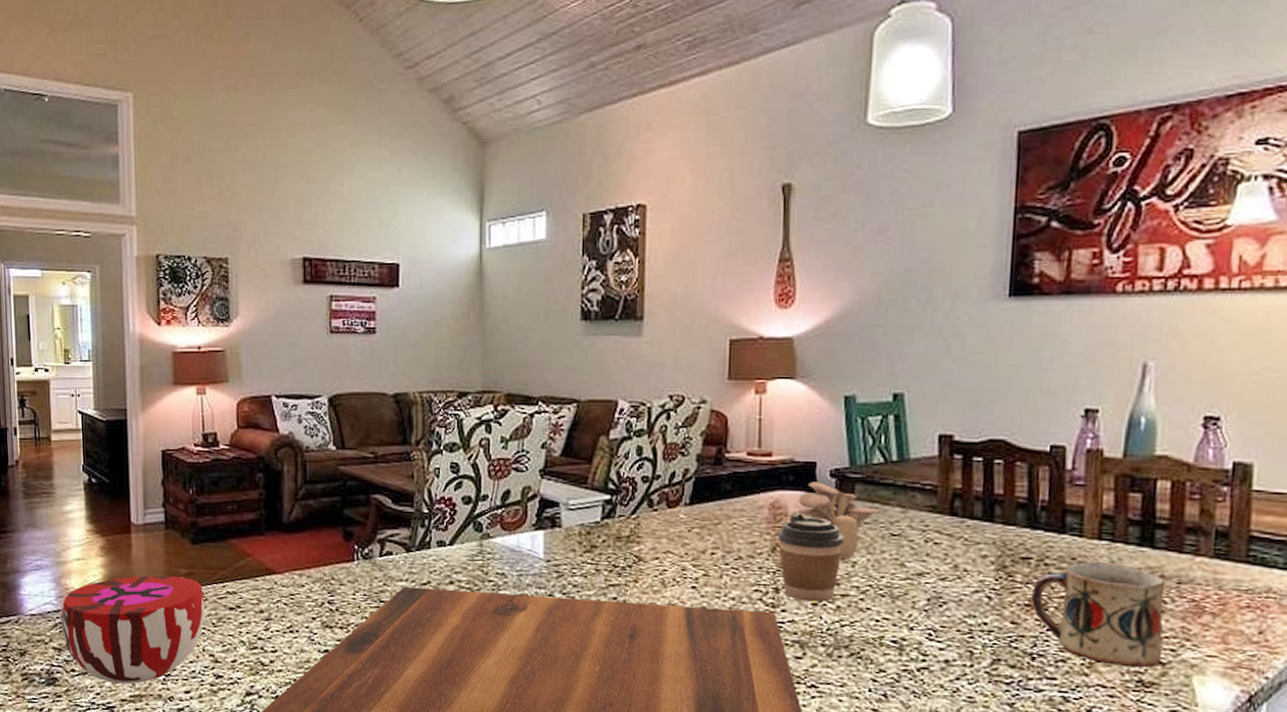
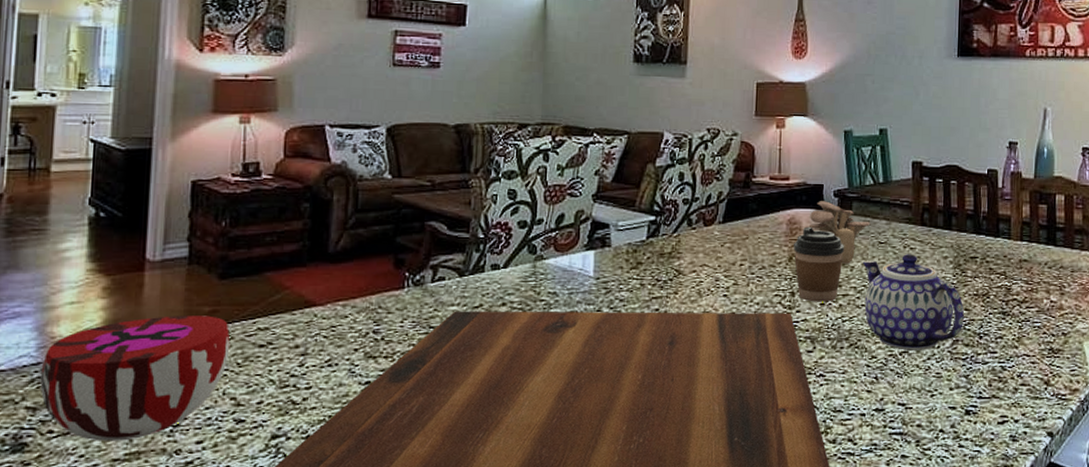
teapot: none [867,550,1010,668] -> present [862,254,964,350]
mug: present [1030,562,1165,668] -> none [978,258,1064,338]

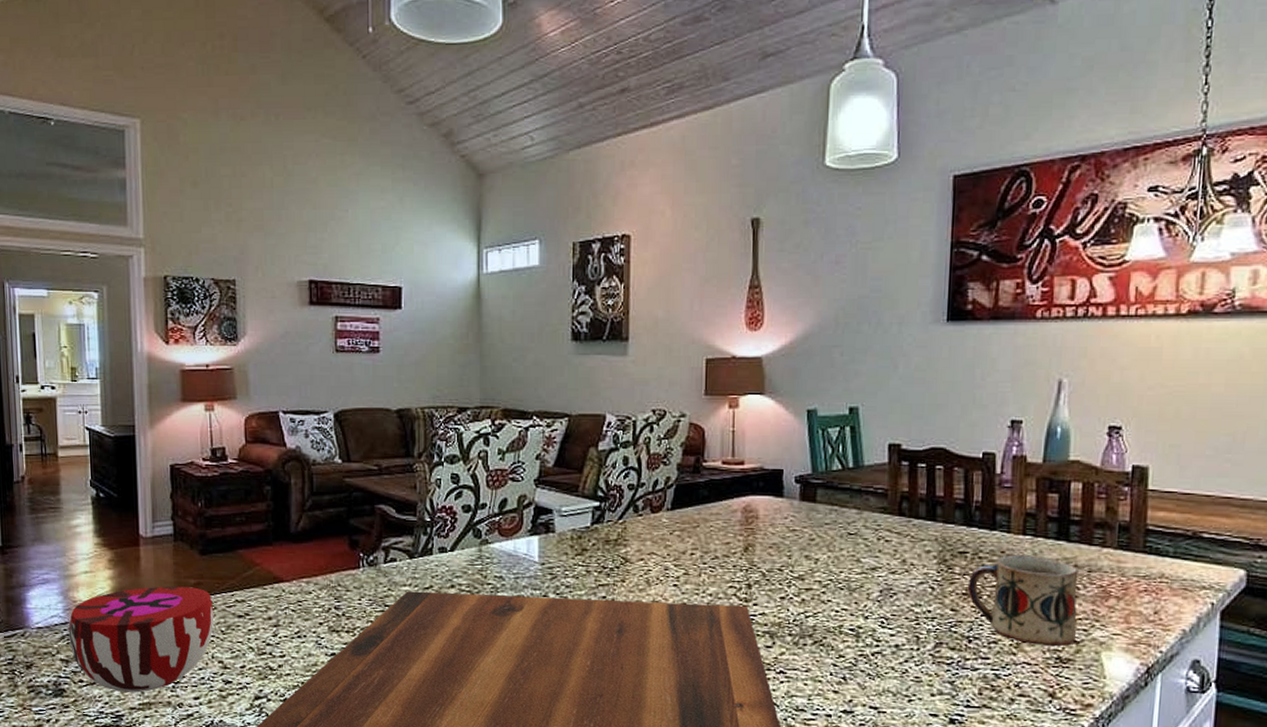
coffee cup: present [794,226,844,302] -> none [750,515,807,596]
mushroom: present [808,201,871,264] -> none [766,487,839,556]
teapot: present [862,254,964,350] -> none [828,547,950,652]
mug: none [978,258,1064,338] -> present [967,555,1079,646]

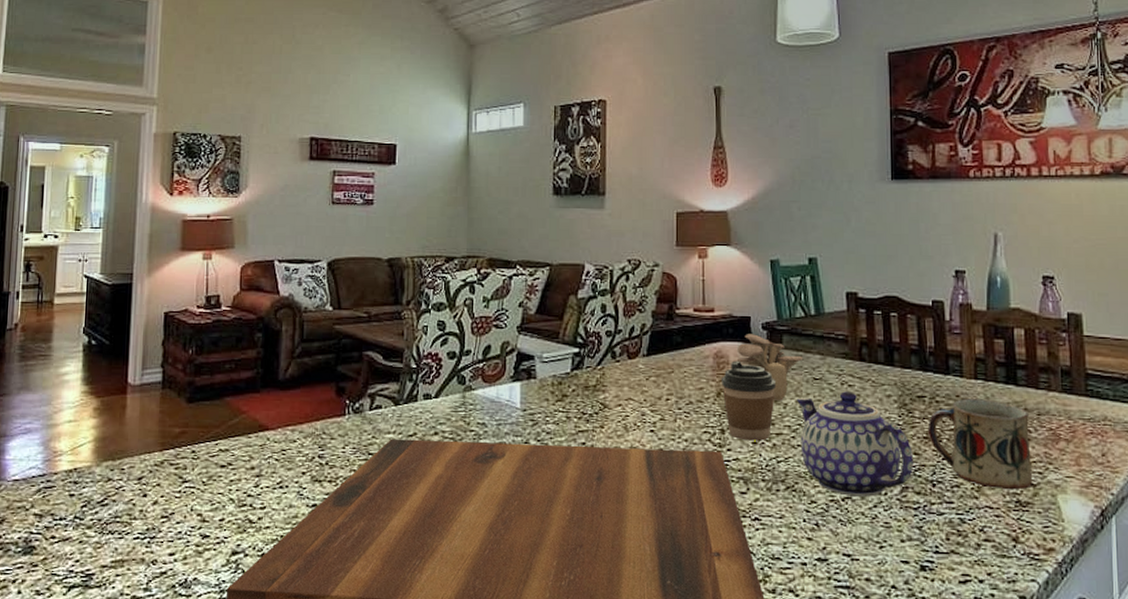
decorative bowl: present [68,586,215,693] -> none [45,435,197,549]
coffee cup: none [750,515,807,596] -> present [722,360,775,441]
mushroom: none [766,487,839,556] -> present [736,334,804,401]
teapot: none [828,547,950,652] -> present [796,391,913,497]

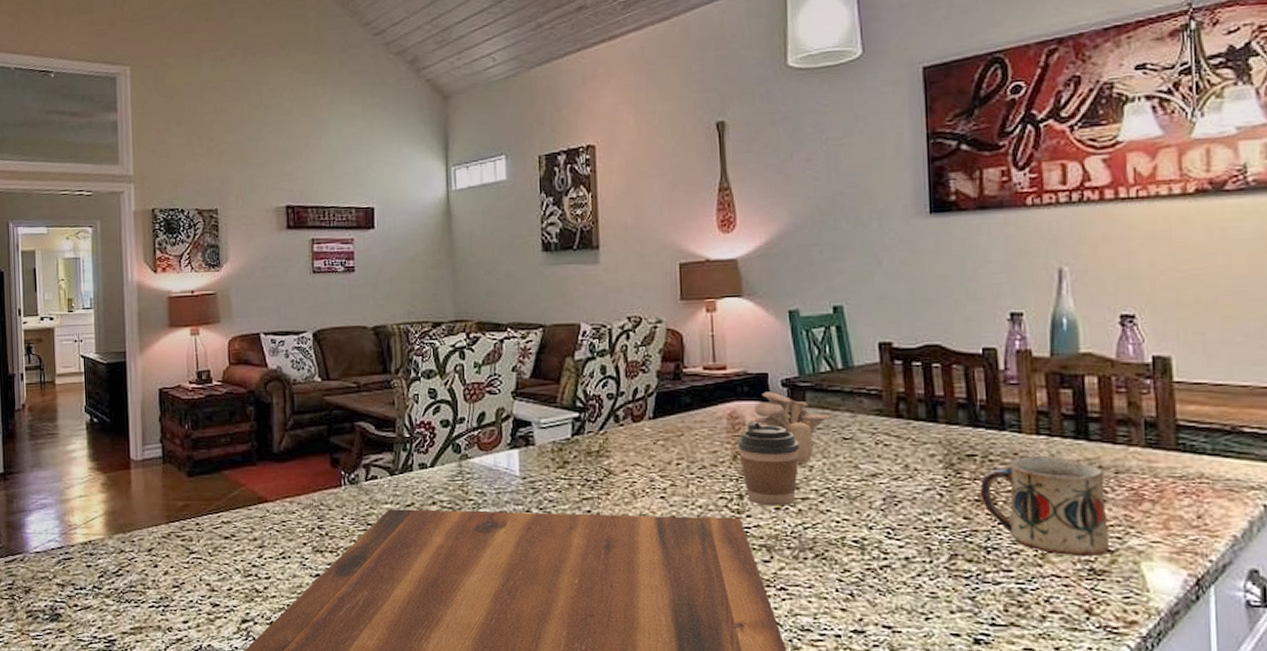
teapot: present [796,391,913,497] -> none [823,451,963,565]

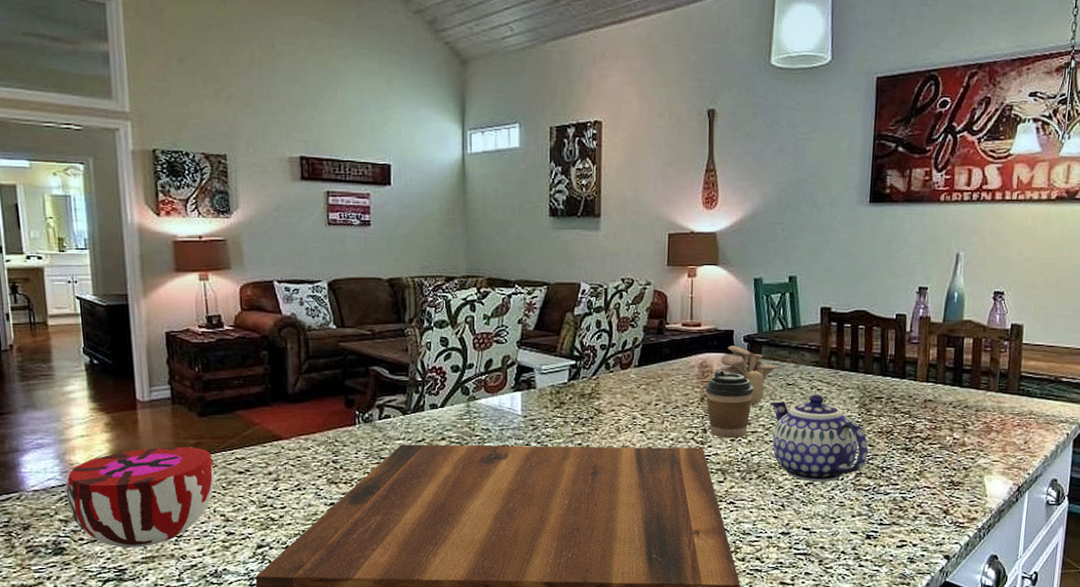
decorative bowl: none [64,509,202,617] -> present [66,447,215,547]
teapot: none [823,451,963,565] -> present [770,395,868,482]
mug: present [979,456,1109,556] -> none [882,399,968,472]

